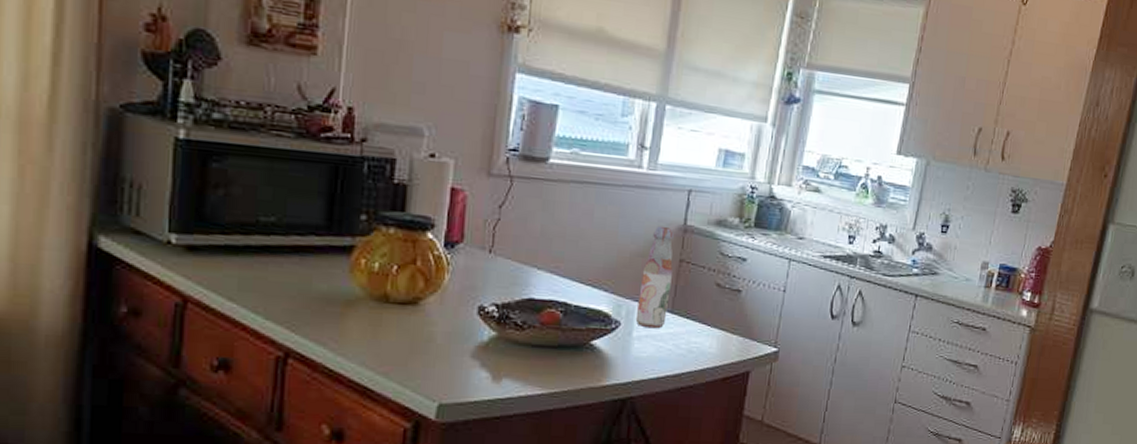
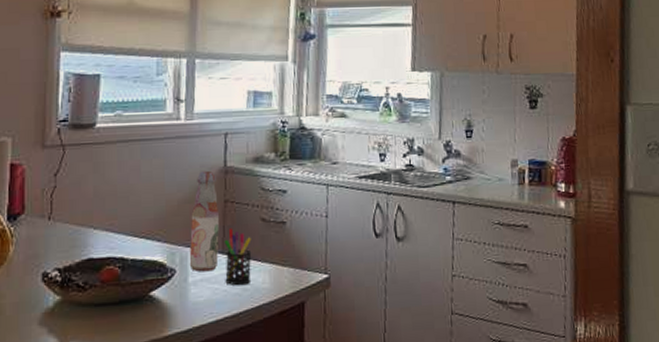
pen holder: none [671,288,703,348] -> present [224,228,252,286]

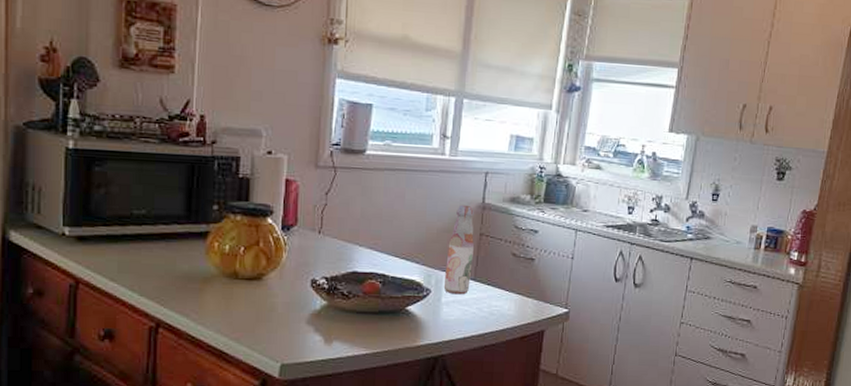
pen holder: present [224,228,252,286] -> none [475,259,502,310]

